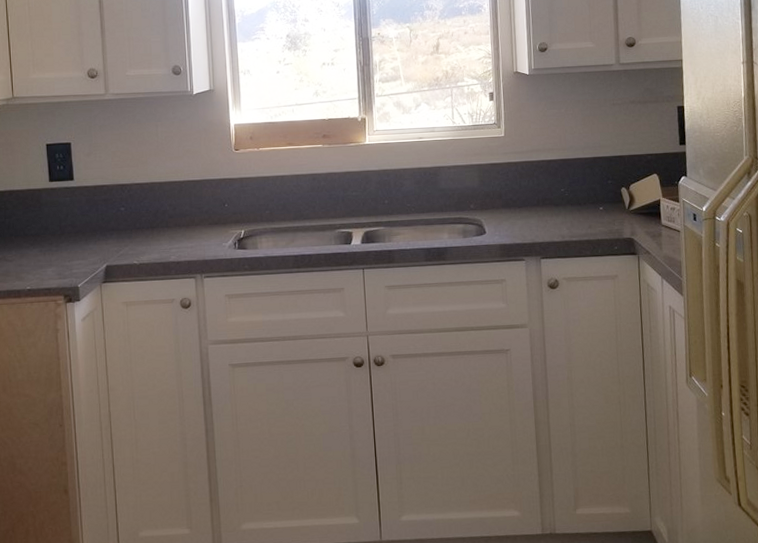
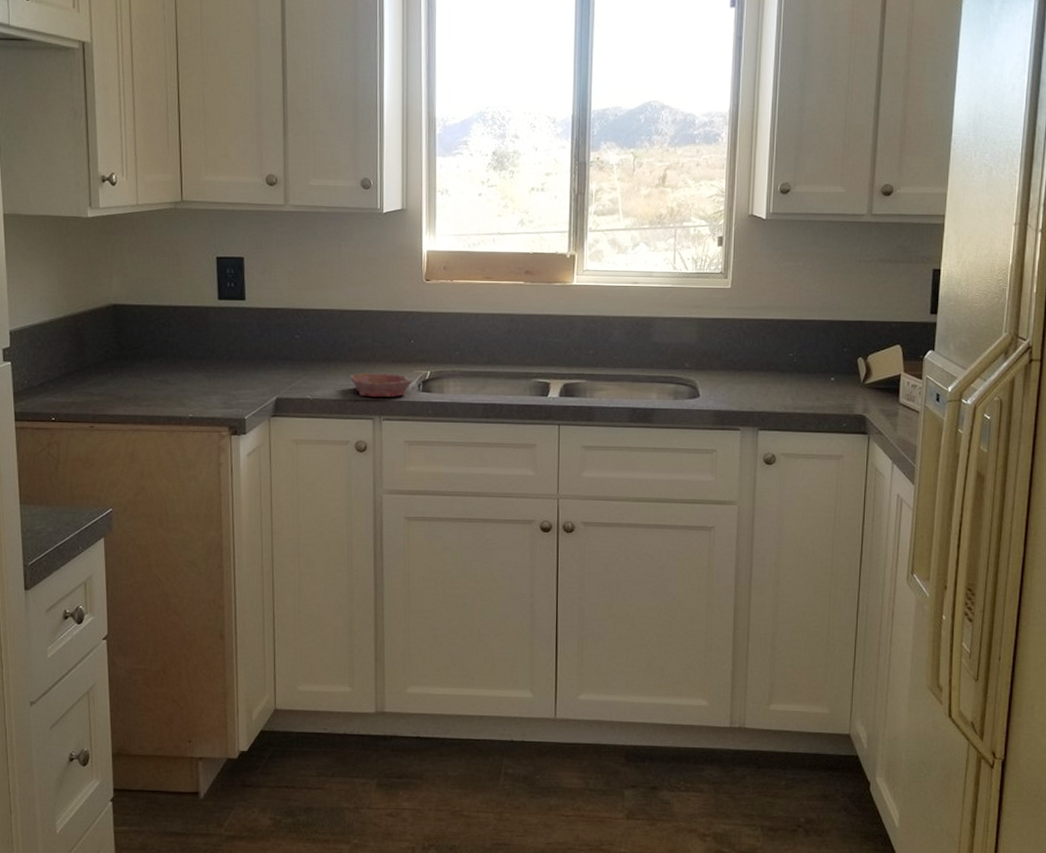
bowl: none [171,235,228,258] -> present [349,373,412,398]

